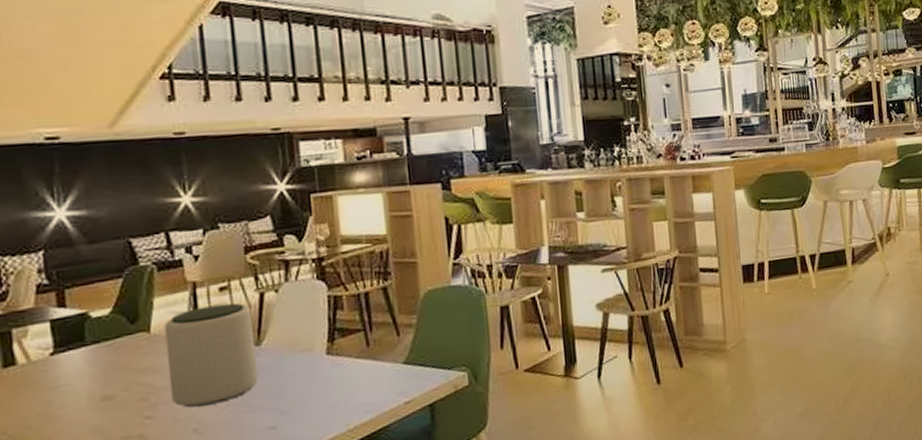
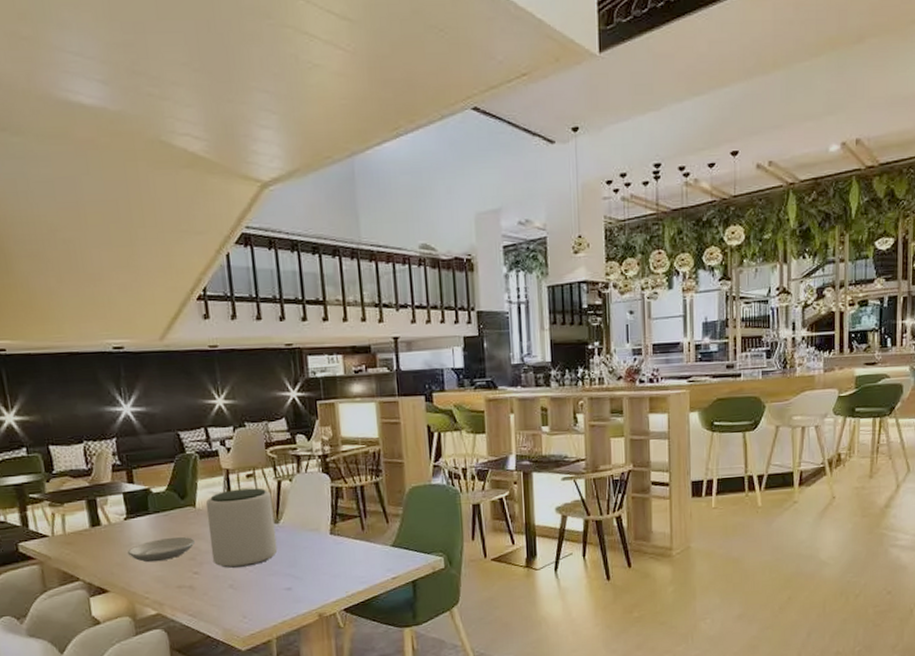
plate: none [53,371,149,409] -> present [128,536,196,563]

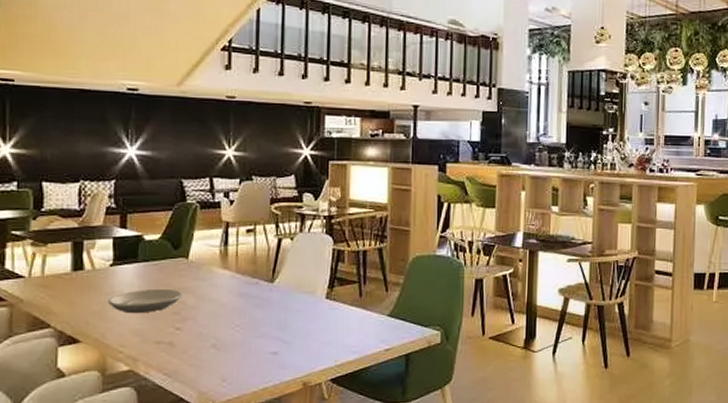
plant pot: present [205,488,278,568] -> none [198,244,270,326]

